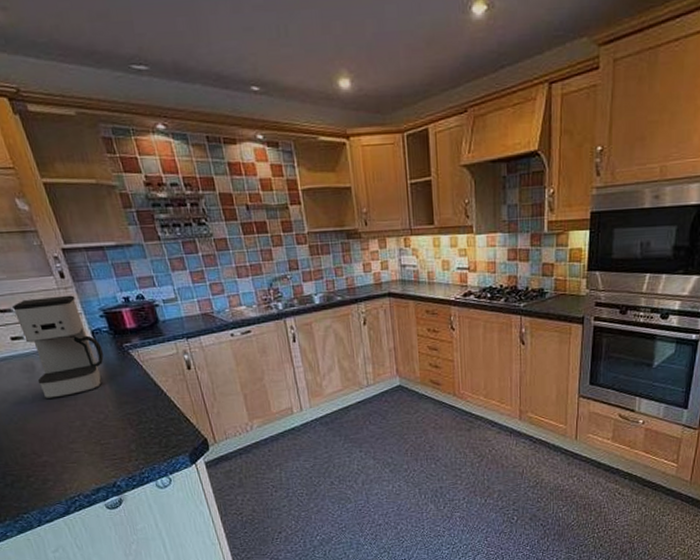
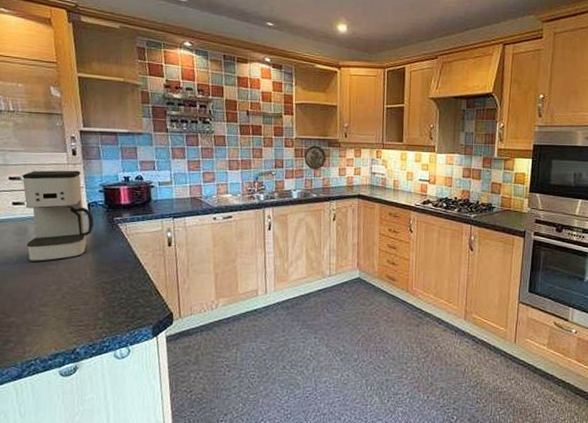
decorative plate: none [320,239,347,269] -> present [304,145,327,170]

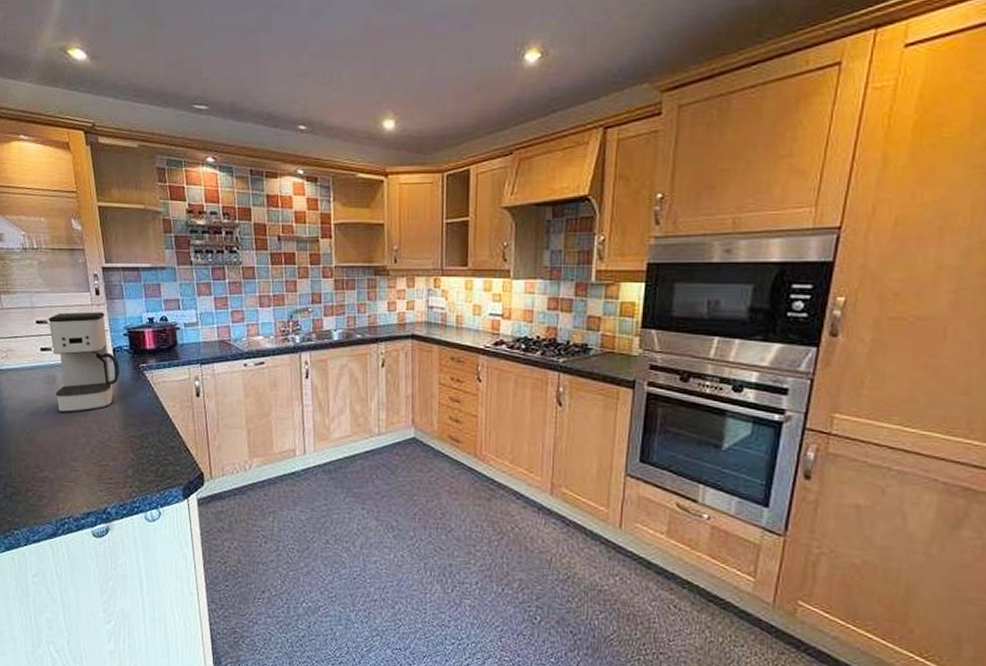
decorative plate: present [304,145,327,170] -> none [345,274,372,305]

